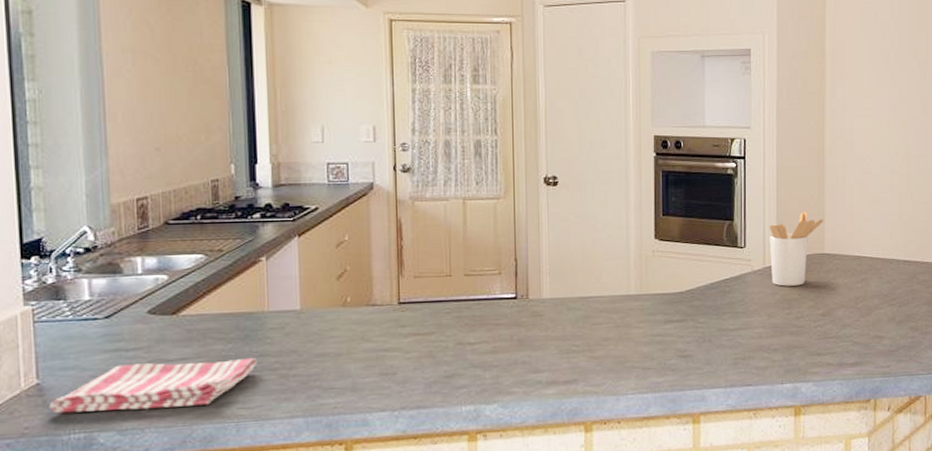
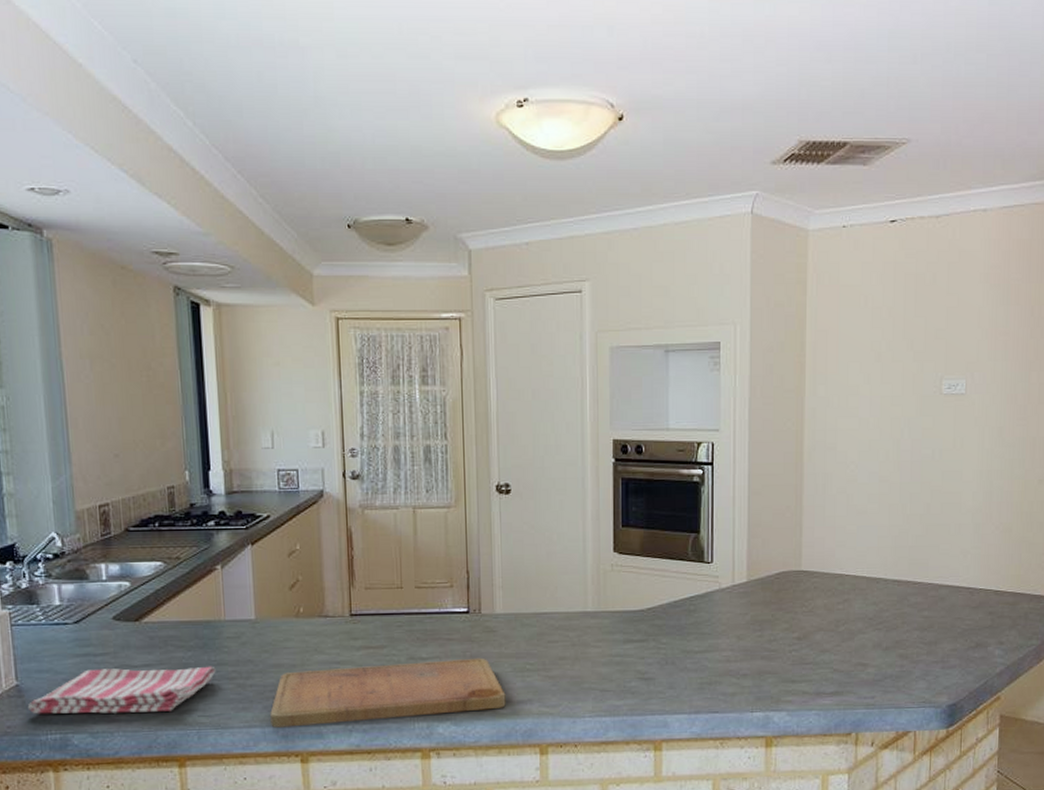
cutting board: none [314,341,552,417] -> present [270,657,506,728]
utensil holder: present [769,211,824,286] -> none [739,523,801,606]

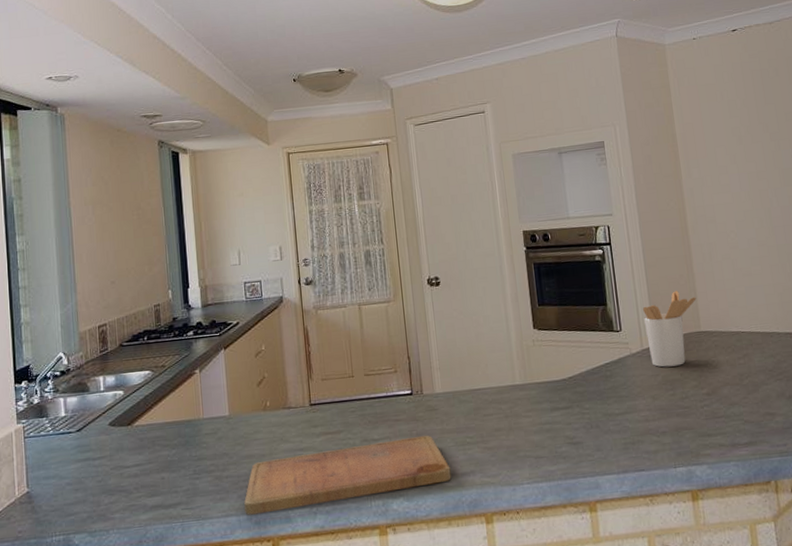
dish towel: present [27,666,216,714] -> none [36,461,197,518]
utensil holder: none [739,523,801,606] -> present [642,290,696,368]

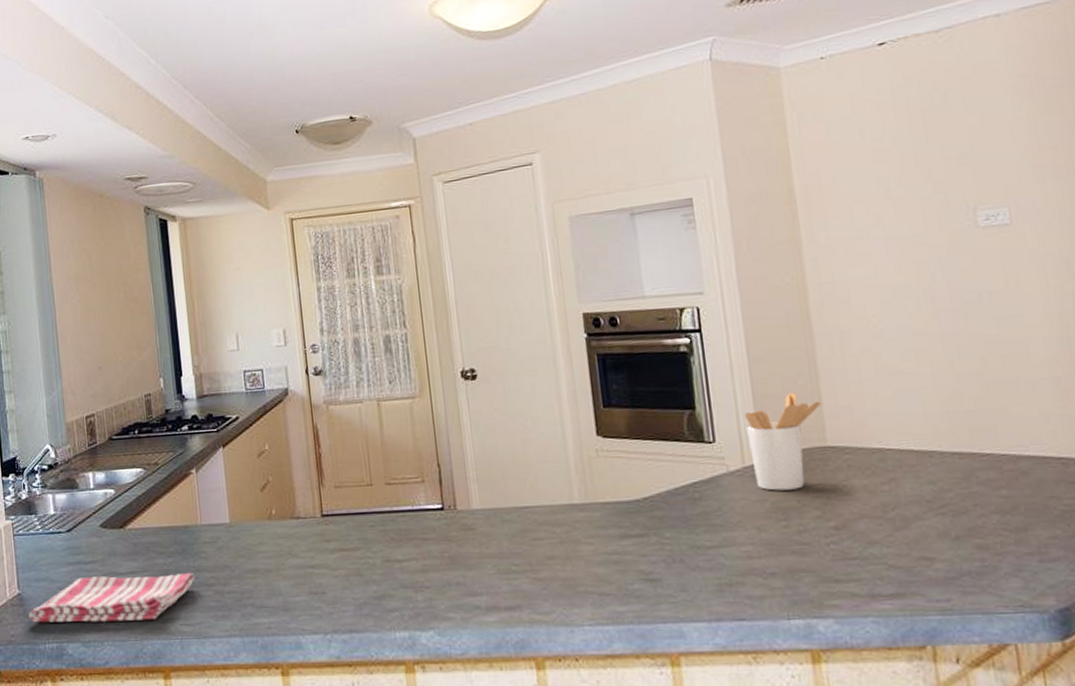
dish towel: none [36,461,197,518] -> present [28,572,195,623]
cutting board: present [244,435,451,515] -> none [248,558,493,637]

